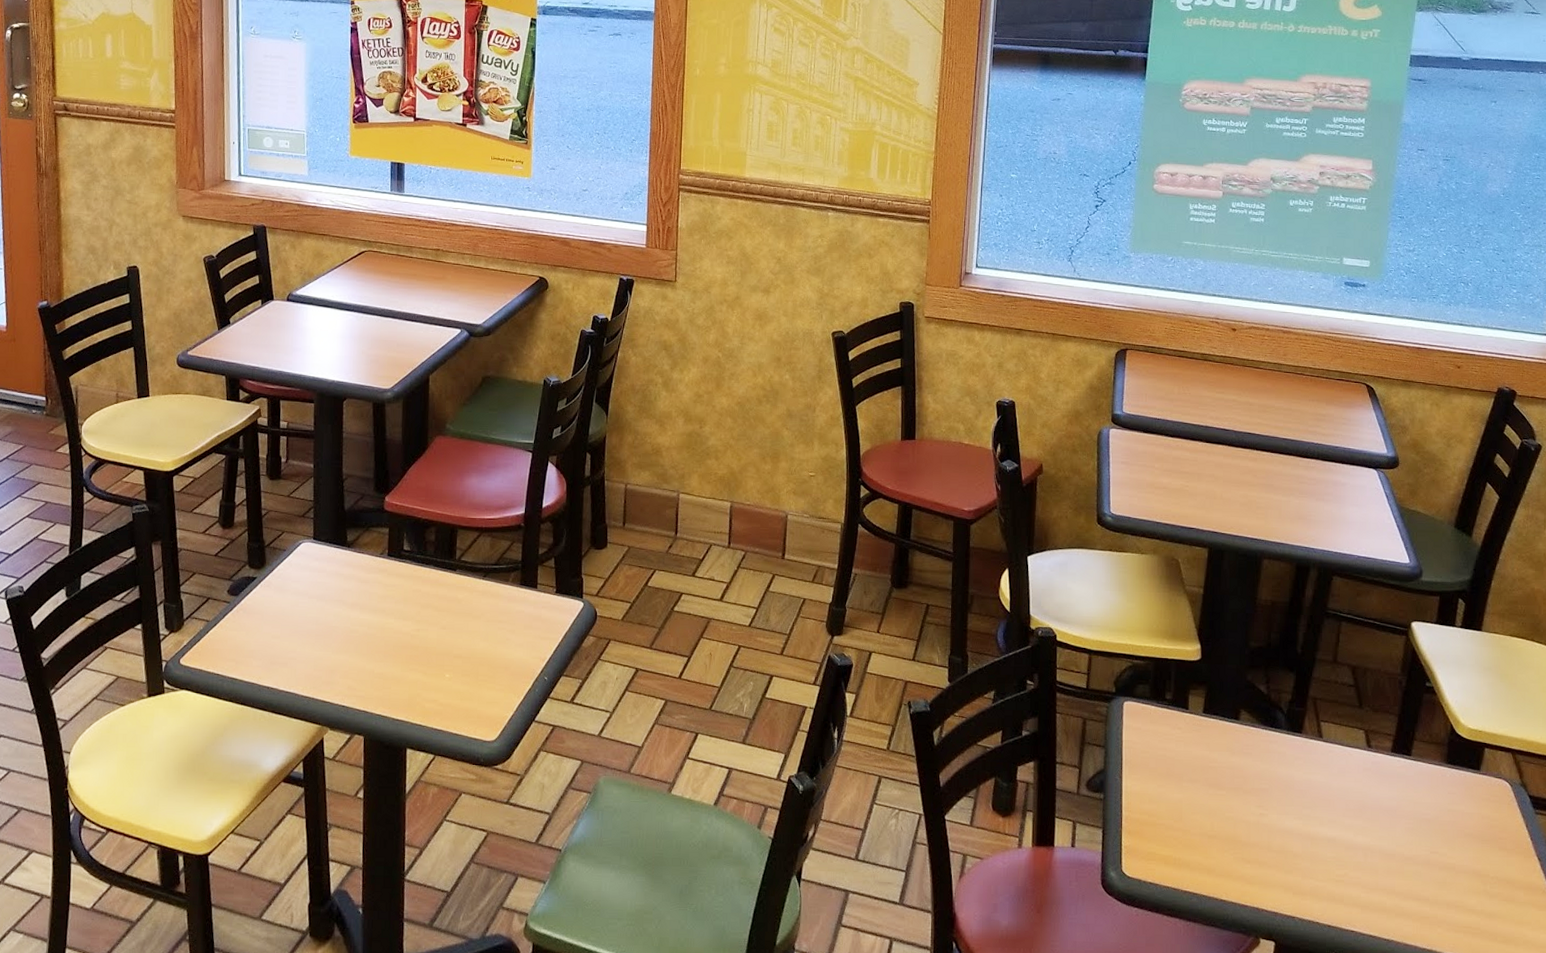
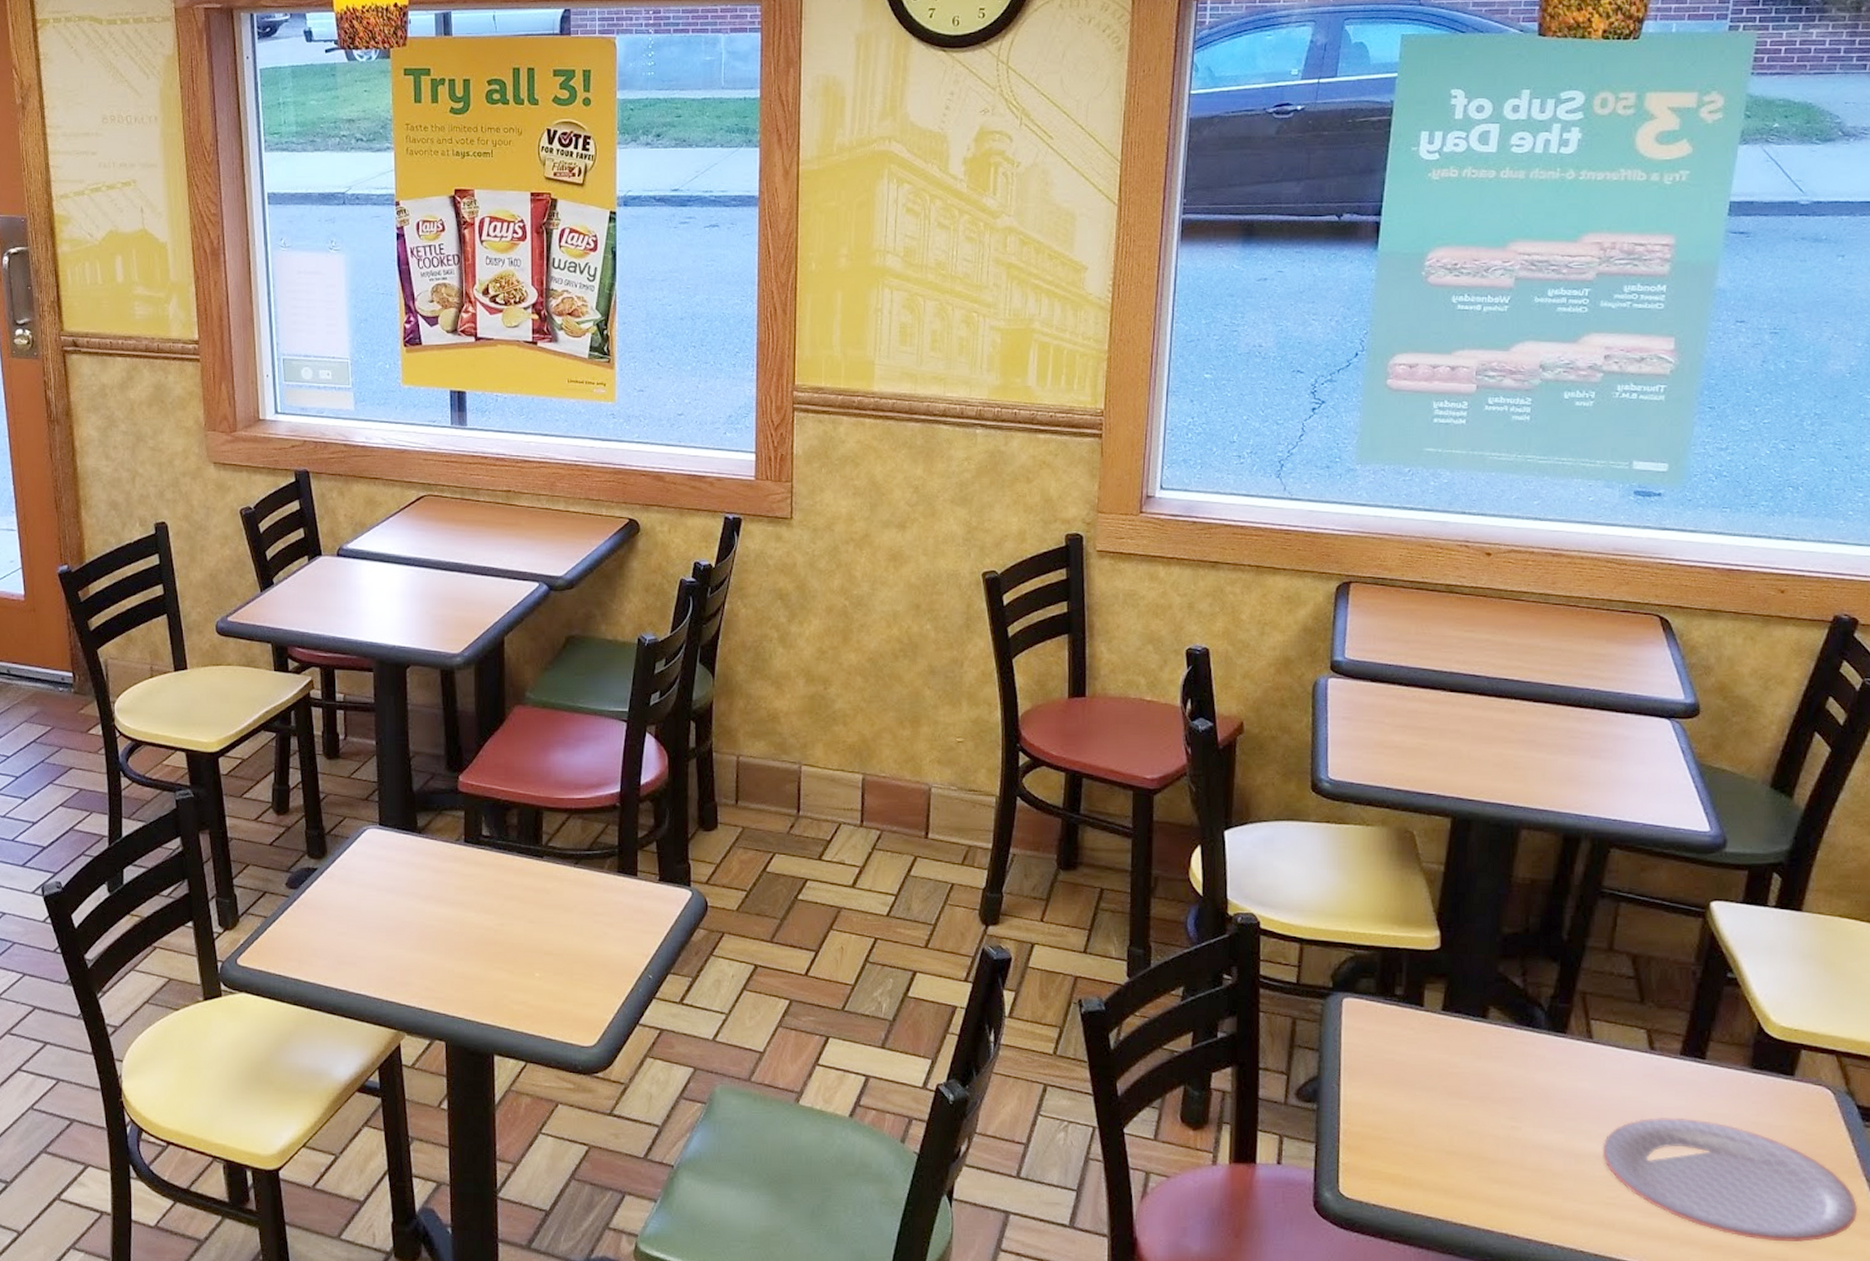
plate: none [1332,806,1532,913] -> present [1602,1118,1857,1242]

